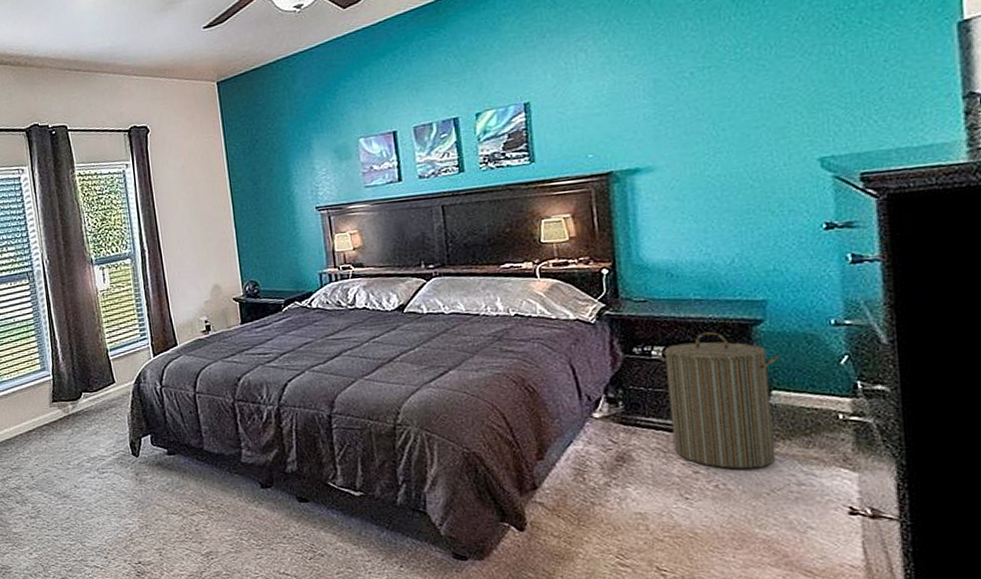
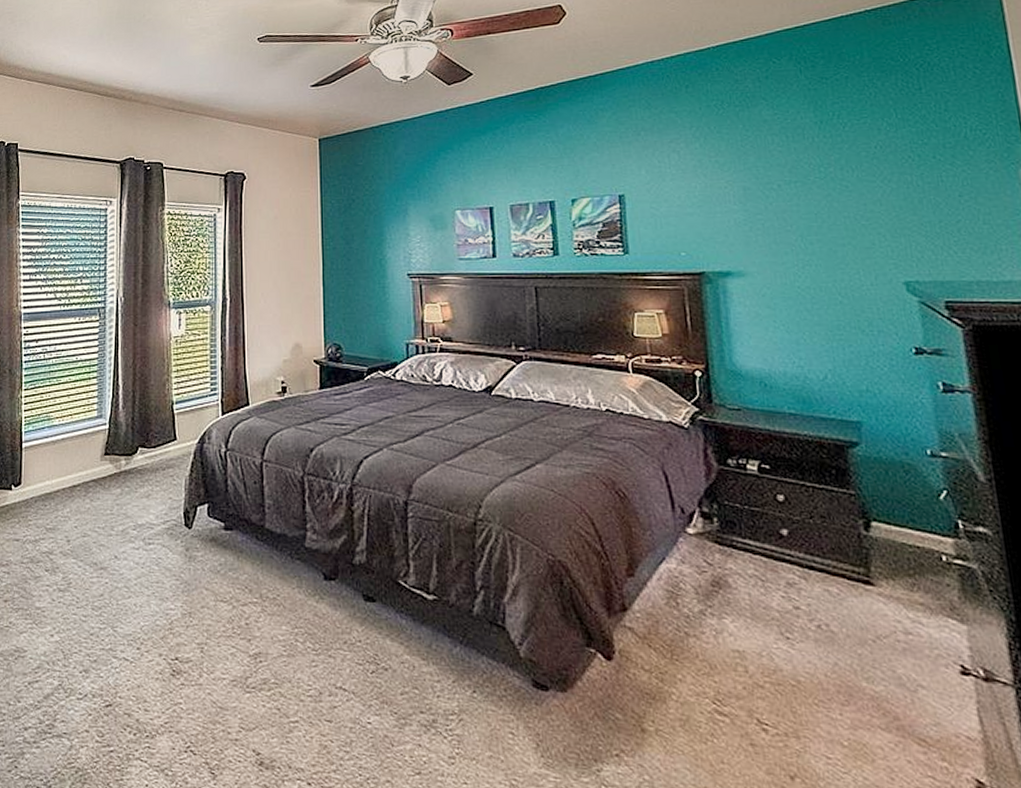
laundry hamper: present [655,332,781,469] -> none [750,450,880,610]

